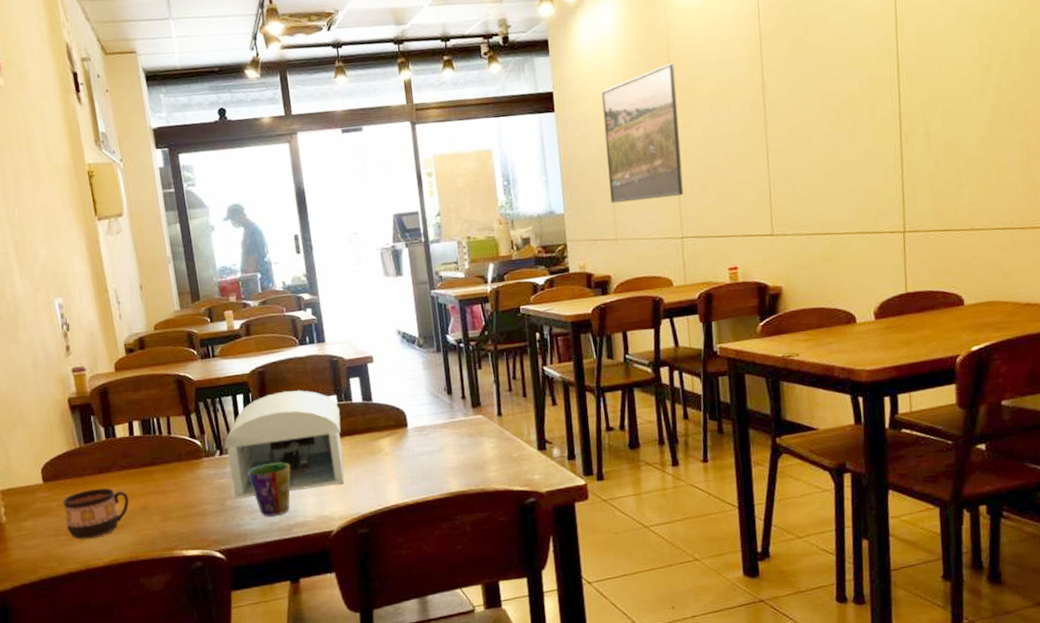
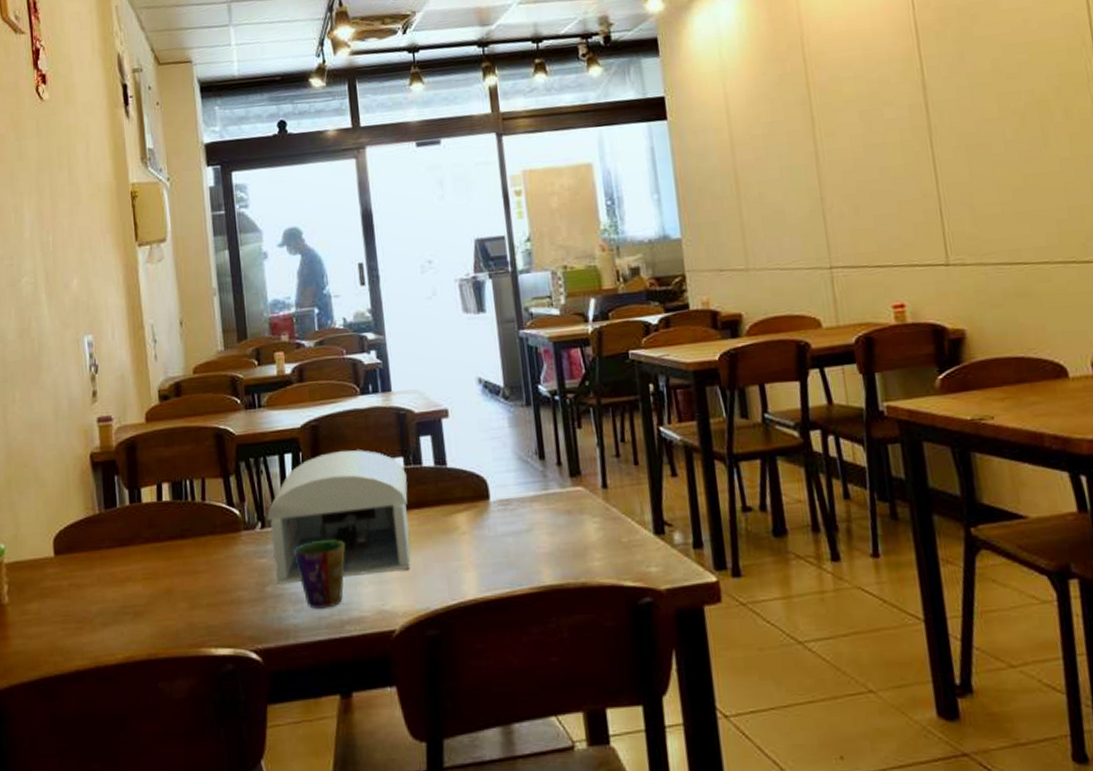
cup: present [62,488,130,539] -> none [75,564,152,629]
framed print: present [601,63,684,204] -> none [723,61,830,227]

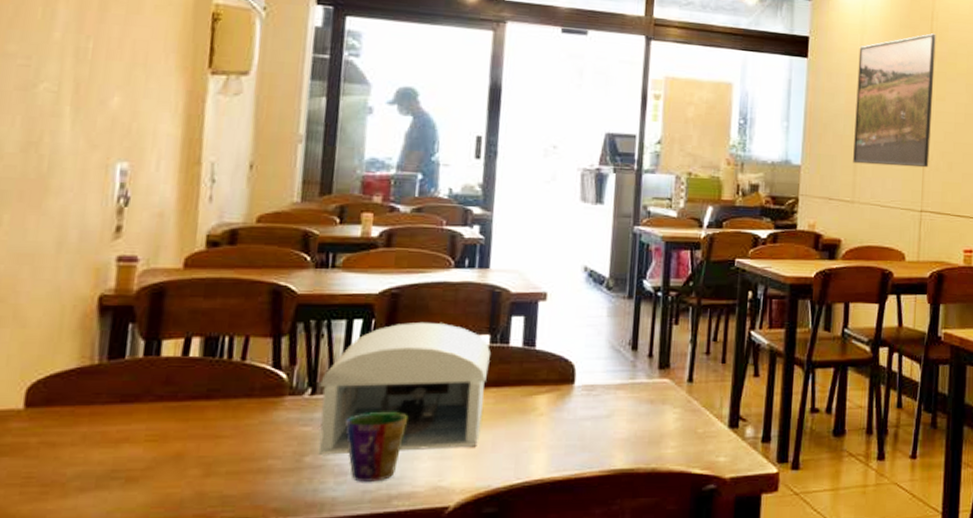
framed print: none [723,61,830,227] -> present [853,33,936,168]

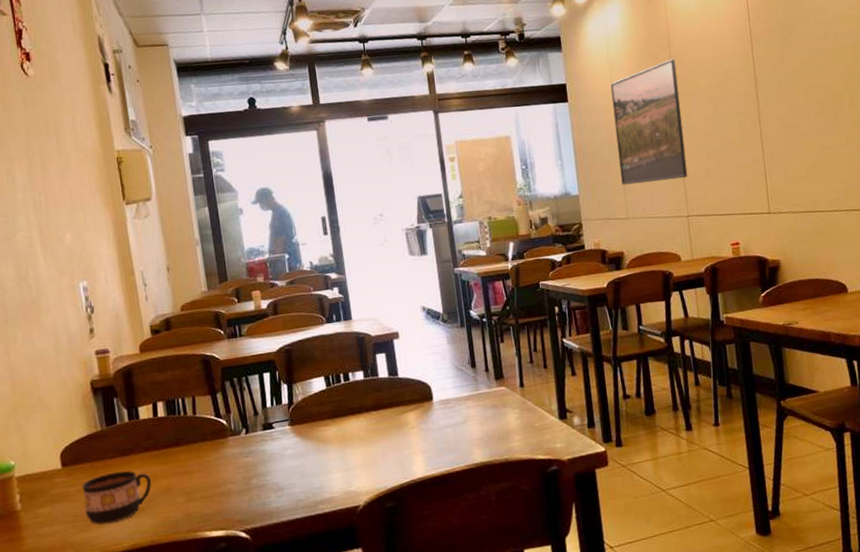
cup: none [44,423,159,494] -> present [82,470,152,525]
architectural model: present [318,321,491,455] -> none [250,367,371,477]
cup: present [345,411,409,482] -> none [274,438,317,494]

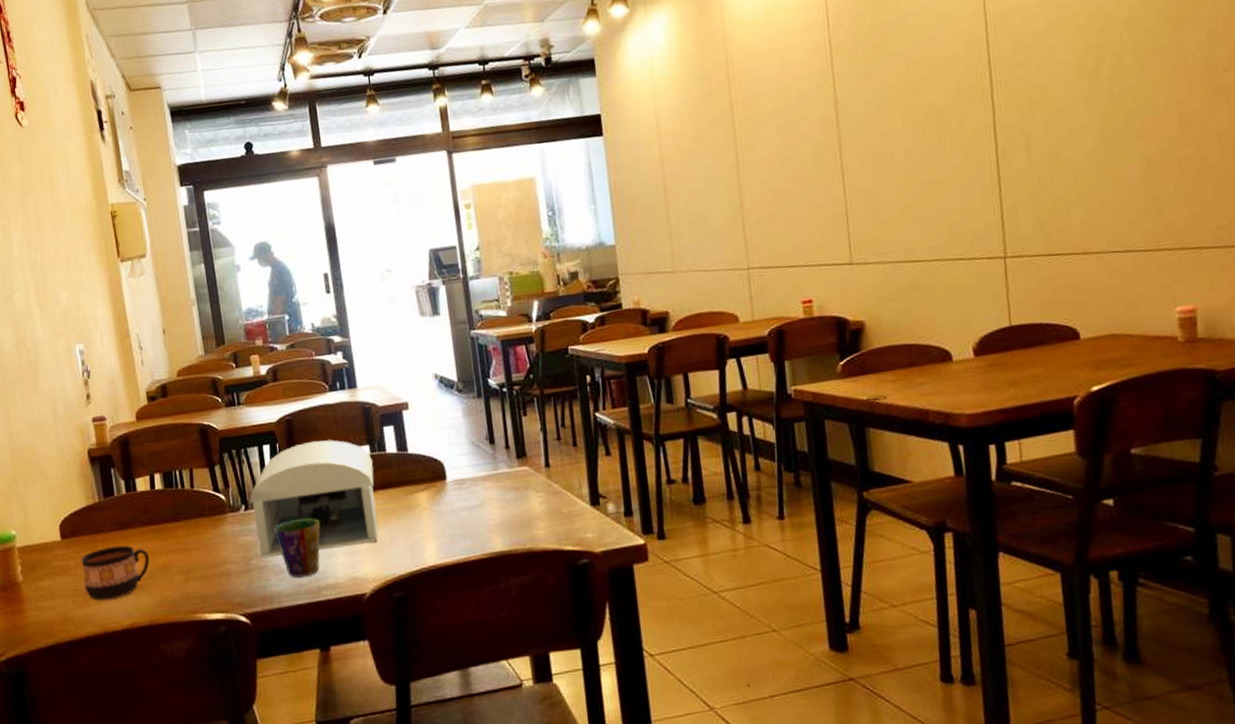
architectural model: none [250,367,371,477] -> present [249,440,378,558]
cup: none [274,438,317,494] -> present [274,518,320,578]
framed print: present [610,58,688,186] -> none [654,79,749,233]

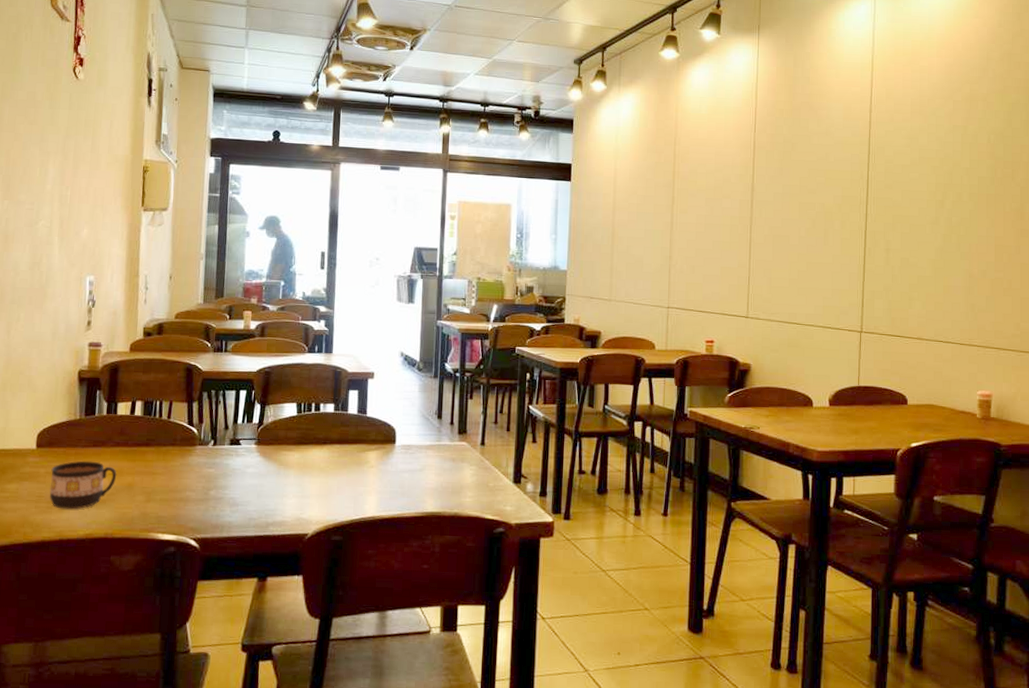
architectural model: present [249,440,378,558] -> none [219,393,335,491]
cup: present [274,518,320,578] -> none [237,459,279,512]

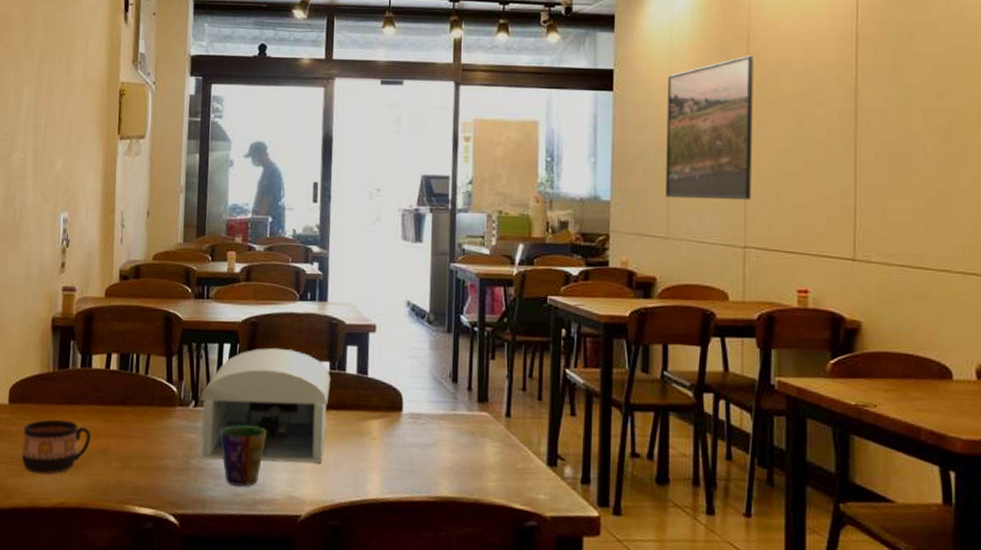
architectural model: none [219,393,335,491] -> present [200,347,330,464]
cup: none [237,459,279,512] -> present [220,425,267,487]
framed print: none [610,156,679,271] -> present [666,55,754,200]

